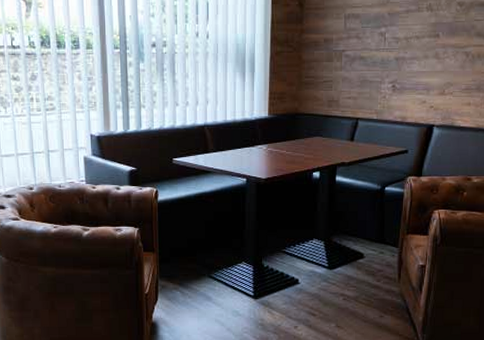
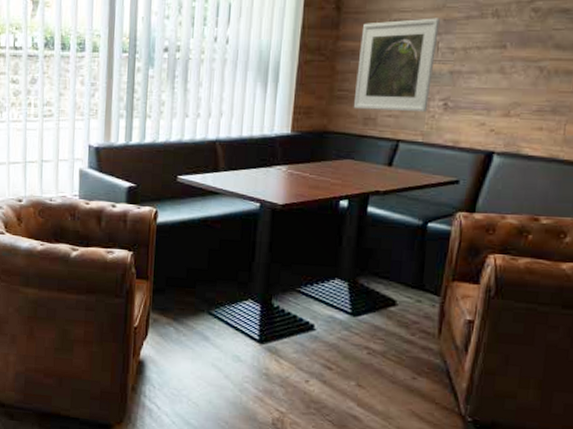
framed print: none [319,12,385,94] -> present [353,18,440,113]

